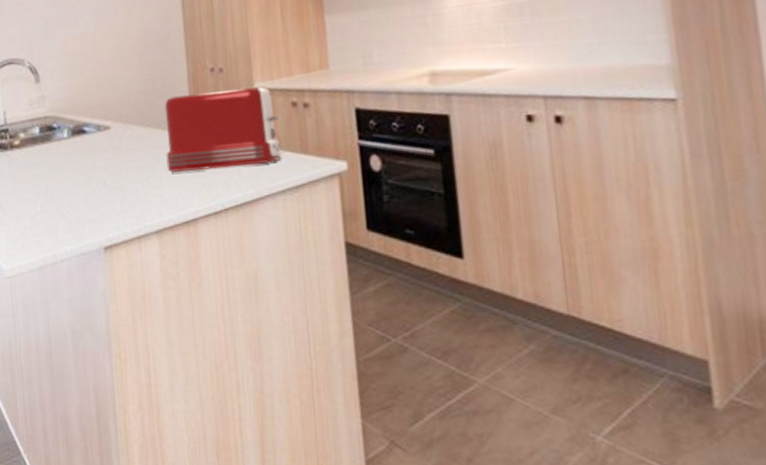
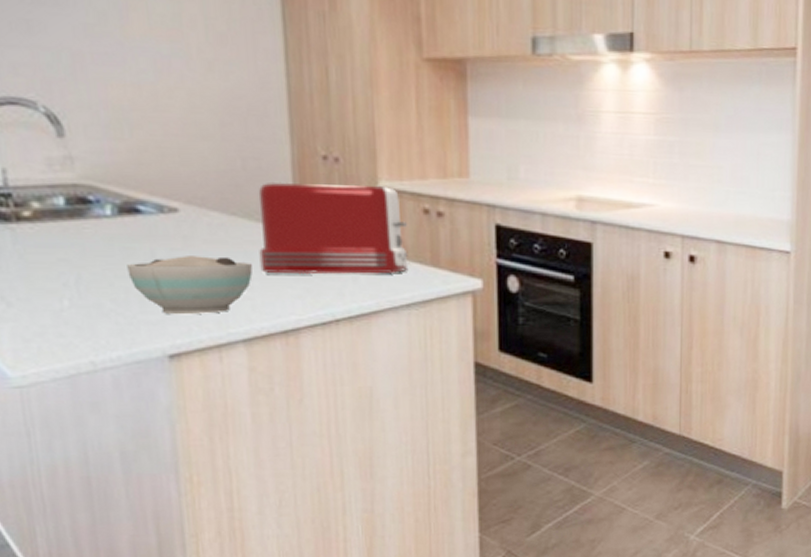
bowl: none [77,161,162,213] -> present [127,256,253,315]

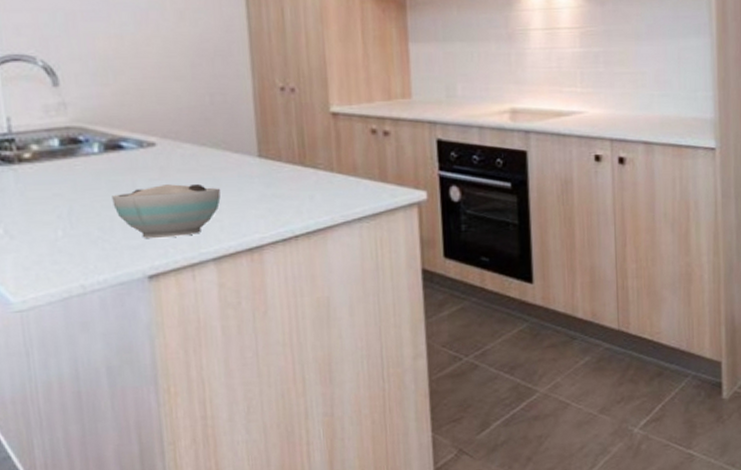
toaster: present [258,182,408,275] -> none [224,110,358,196]

